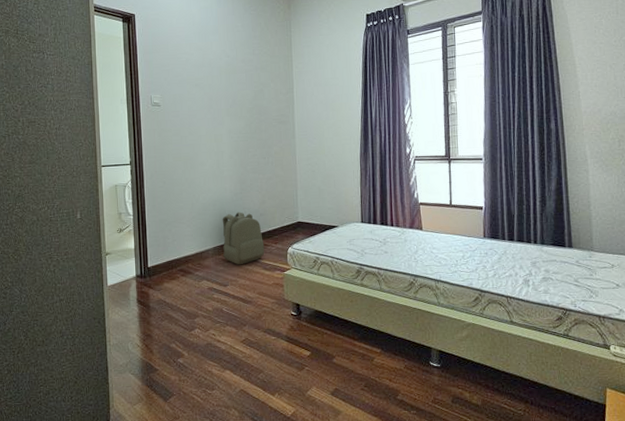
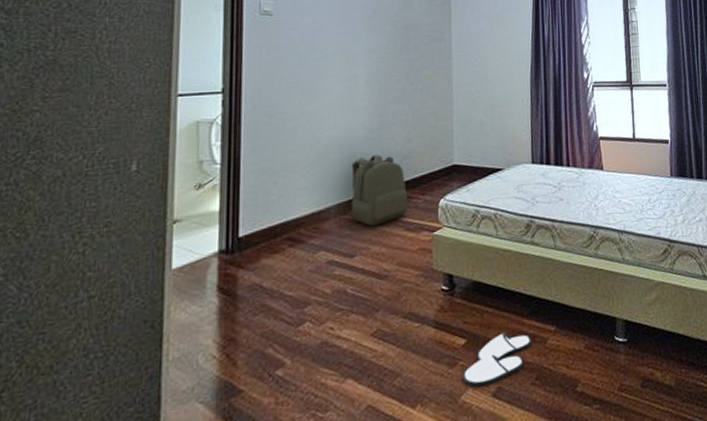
slippers: none [308,350,361,387] -> present [462,332,532,387]

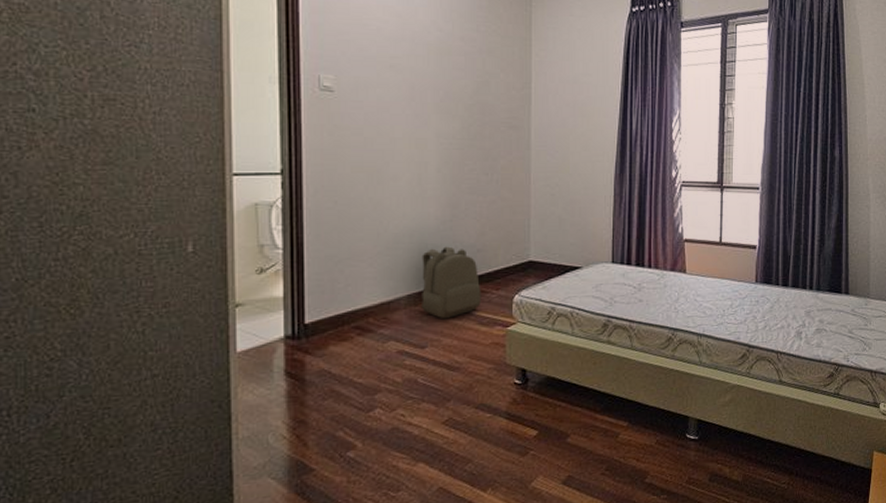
slippers: present [462,332,532,387] -> none [533,426,603,475]

